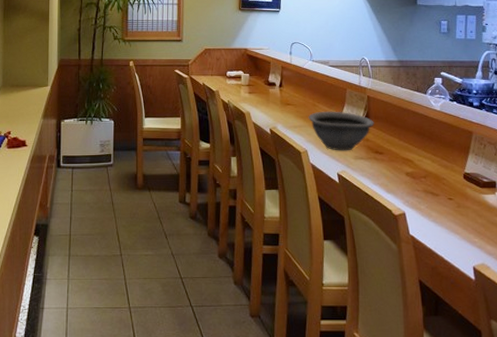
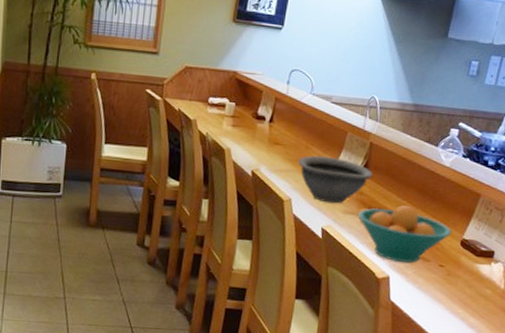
fruit bowl: none [367,148,454,199] -> present [357,205,452,264]

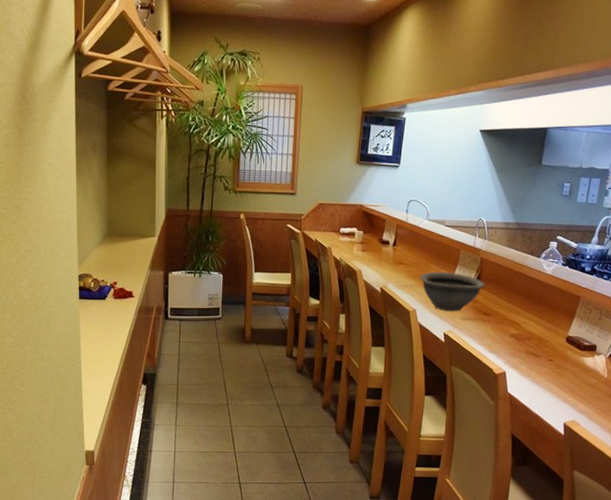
fruit bowl: present [357,205,452,264] -> none [474,310,558,360]

